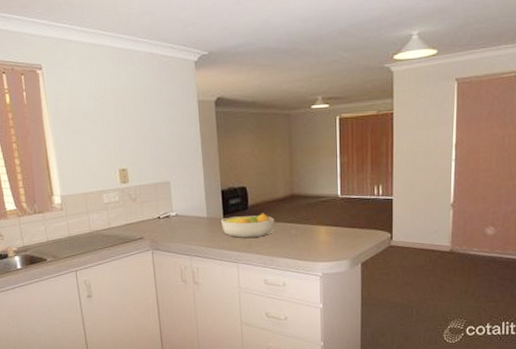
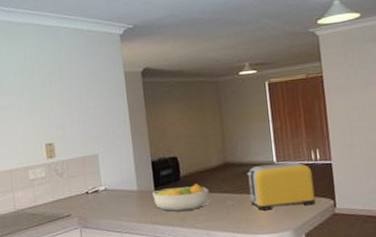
toaster: none [312,196,374,241] -> present [247,162,316,211]

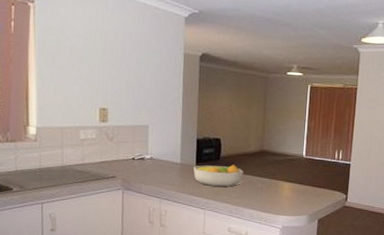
toaster: present [247,162,316,211] -> none [277,157,333,197]

